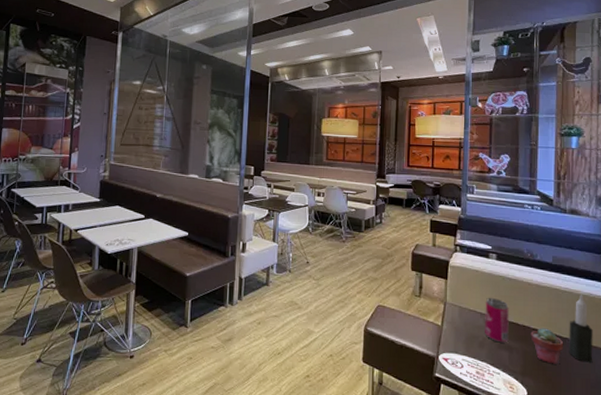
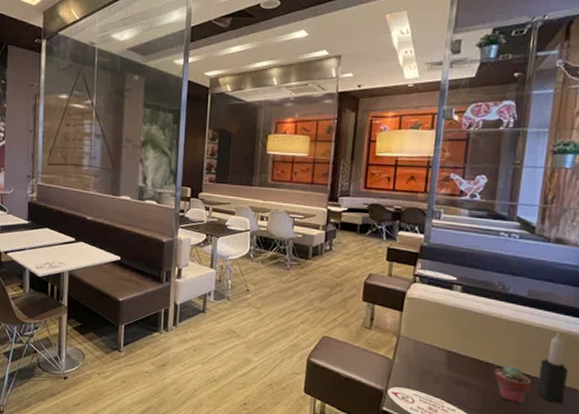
beverage can: present [485,297,509,343] -> none [441,331,472,380]

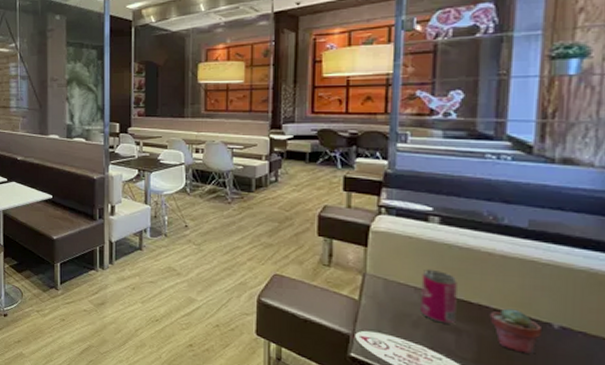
beverage can: none [441,331,472,380] -> present [420,269,457,324]
candle: present [537,332,568,404] -> none [550,269,592,355]

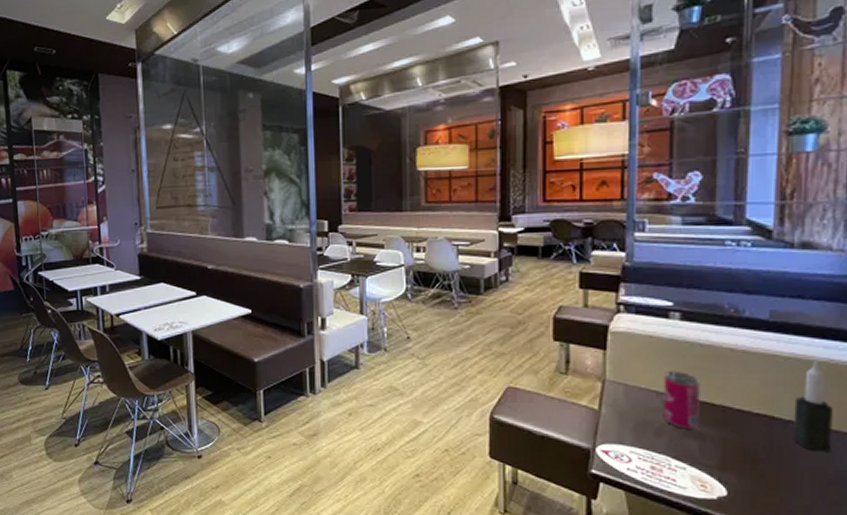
potted succulent: present [489,308,543,354] -> none [733,408,786,455]
candle: none [550,269,592,355] -> present [793,361,833,452]

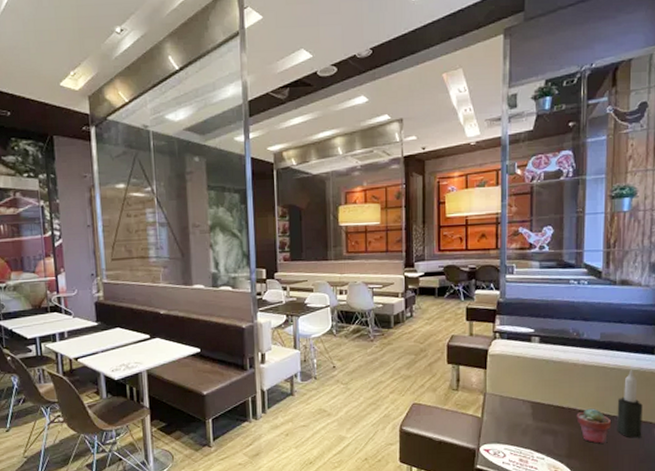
beverage can: present [663,370,700,429] -> none [528,382,553,428]
potted succulent: none [733,408,786,455] -> present [576,408,612,444]

